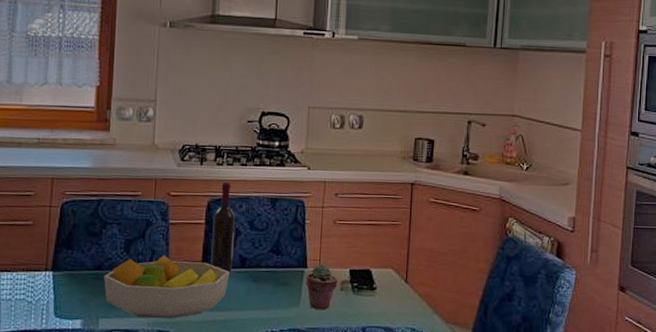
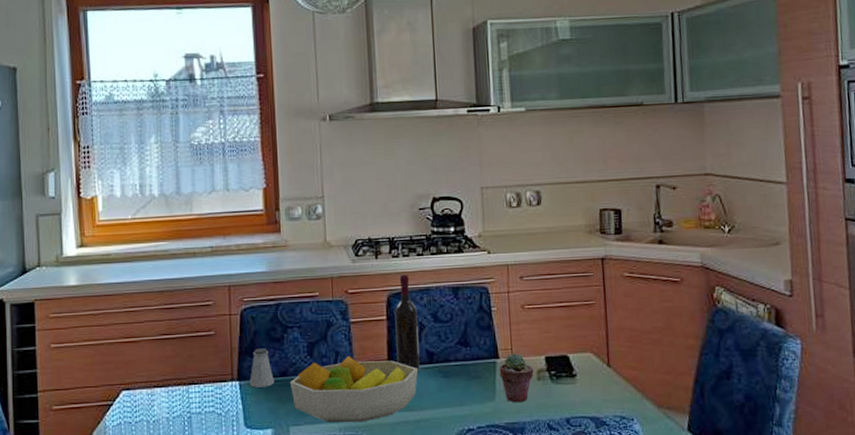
saltshaker: none [63,242,89,279] -> present [250,348,274,388]

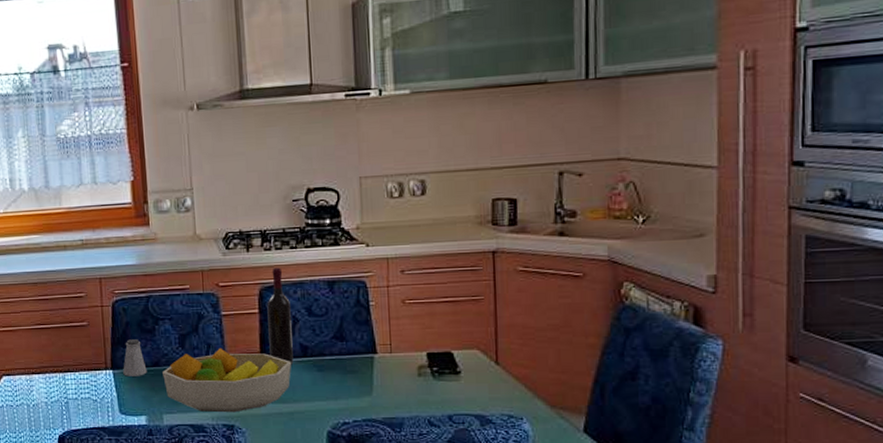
potted succulent: present [499,353,534,403] -> none [376,348,414,398]

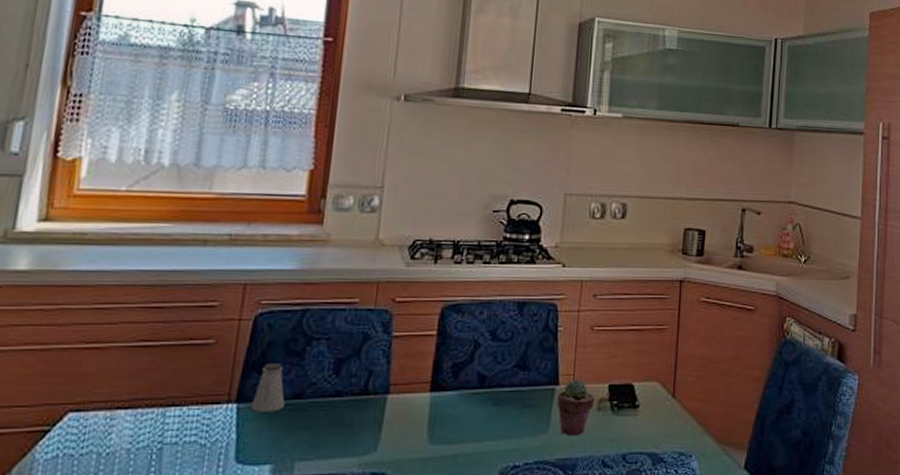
fruit bowl: present [162,348,292,413] -> none [304,376,466,458]
wine bottle: present [267,267,294,365] -> none [442,284,474,397]
potted succulent: none [376,348,414,398] -> present [556,379,595,436]

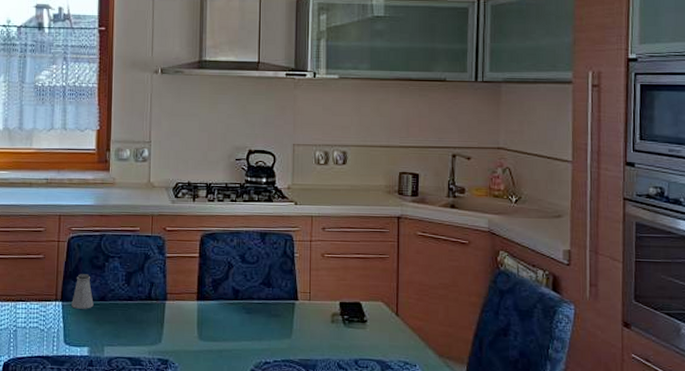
potted succulent: present [556,379,595,436] -> none [297,296,329,342]

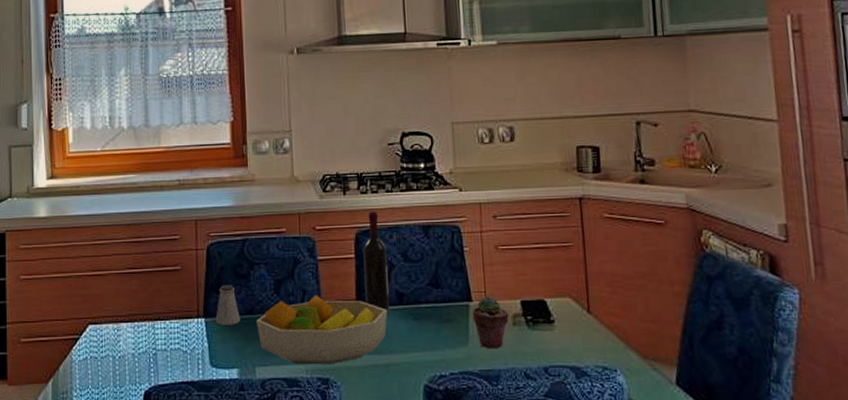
fruit bowl: none [108,287,224,348] -> present [256,294,388,365]
wine bottle: none [205,217,227,306] -> present [363,211,390,313]
potted succulent: none [297,296,329,342] -> present [472,295,509,349]

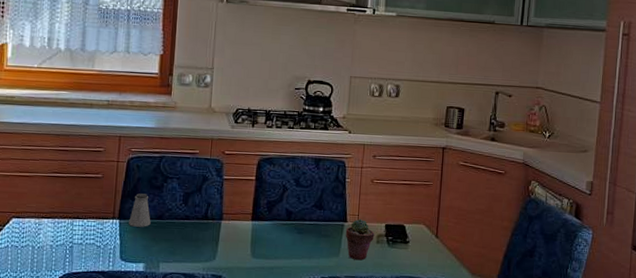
fruit bowl: present [256,294,388,365] -> none [164,207,278,265]
wine bottle: present [363,211,390,313] -> none [260,143,282,226]

